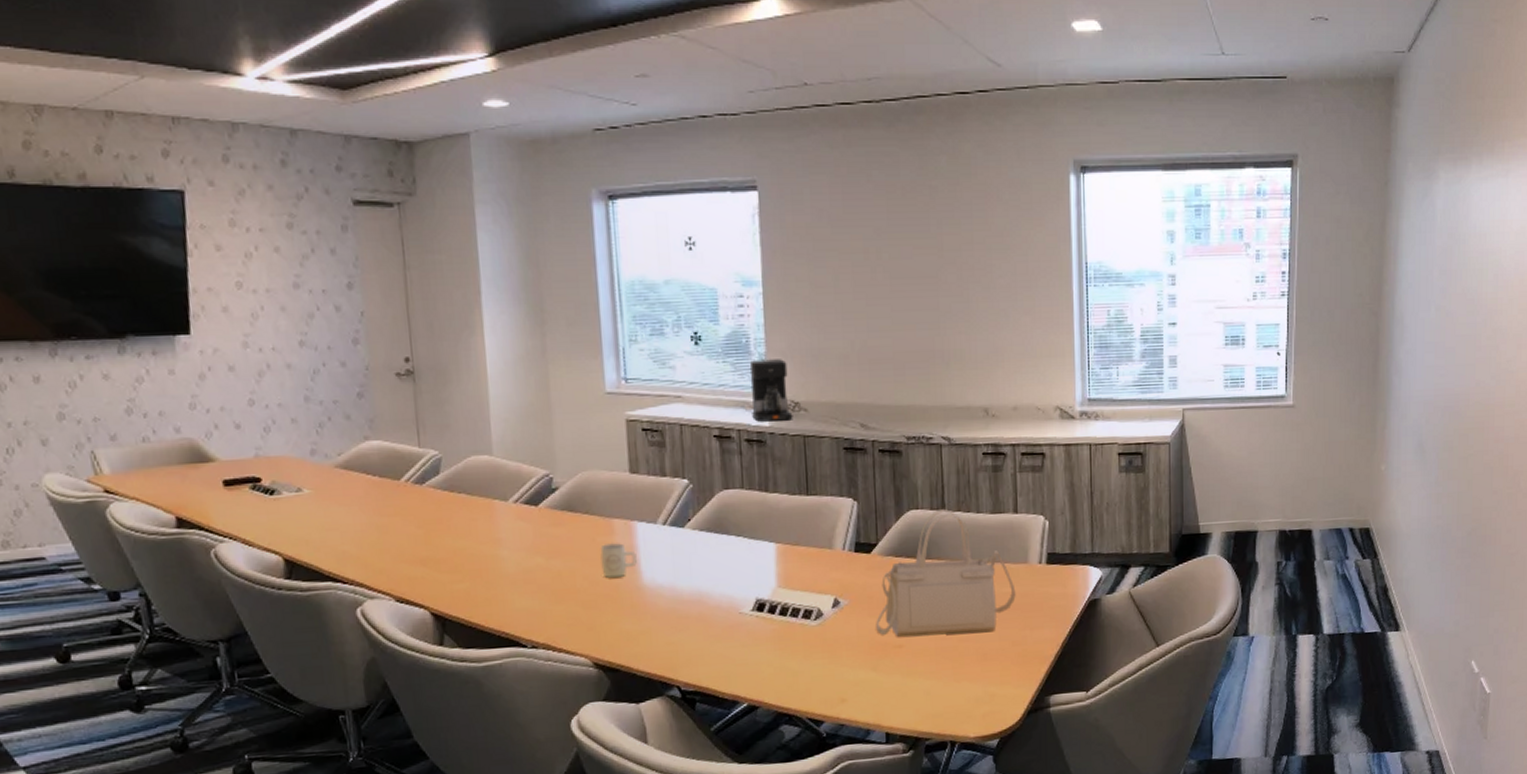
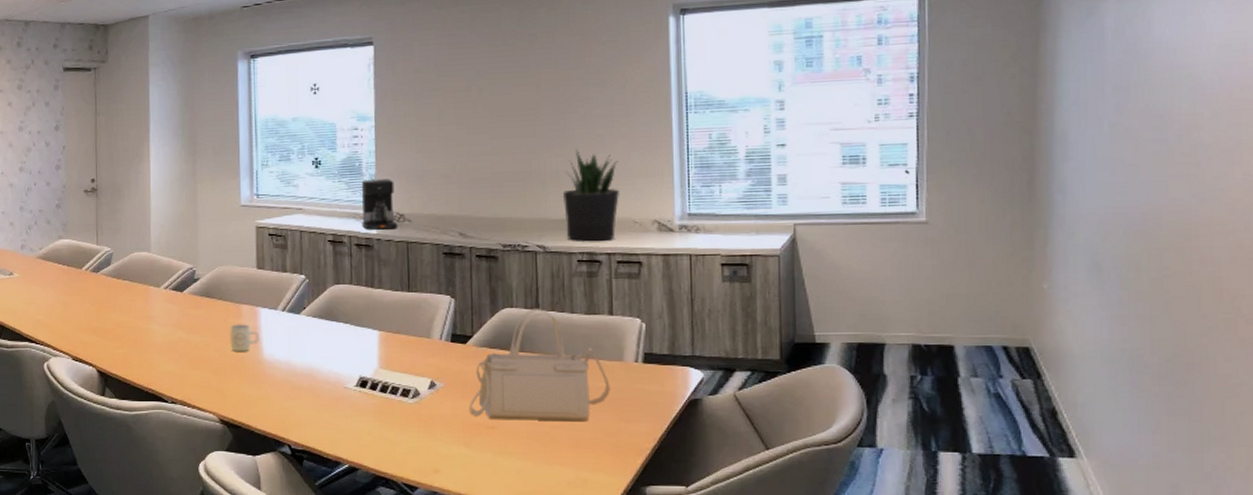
planter: none [966,325,1024,433] -> present [562,149,621,242]

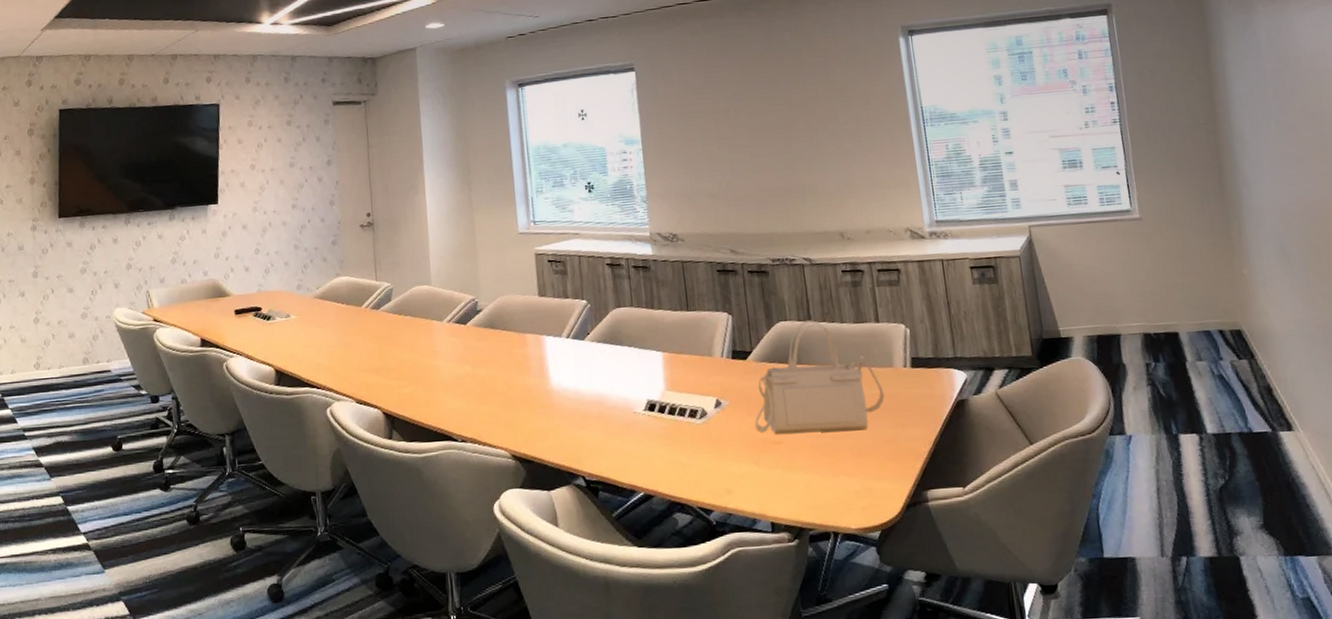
mug: present [230,324,259,351] -> none [516,354,546,383]
coffee maker: present [362,179,398,231] -> none [634,200,672,253]
planter: present [562,149,621,242] -> none [822,164,874,253]

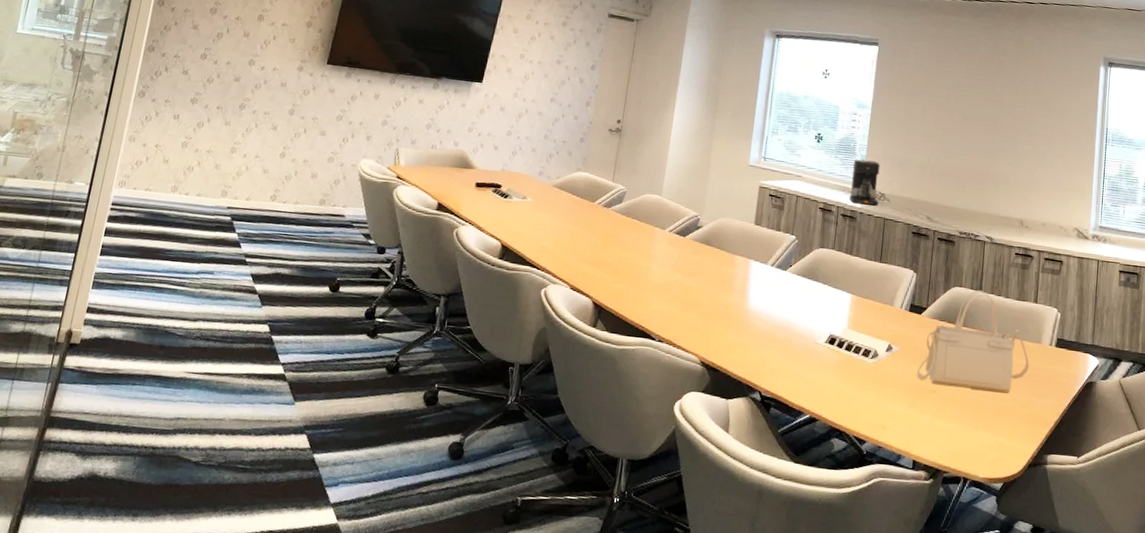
coffee maker: none [634,200,672,253] -> present [849,159,880,206]

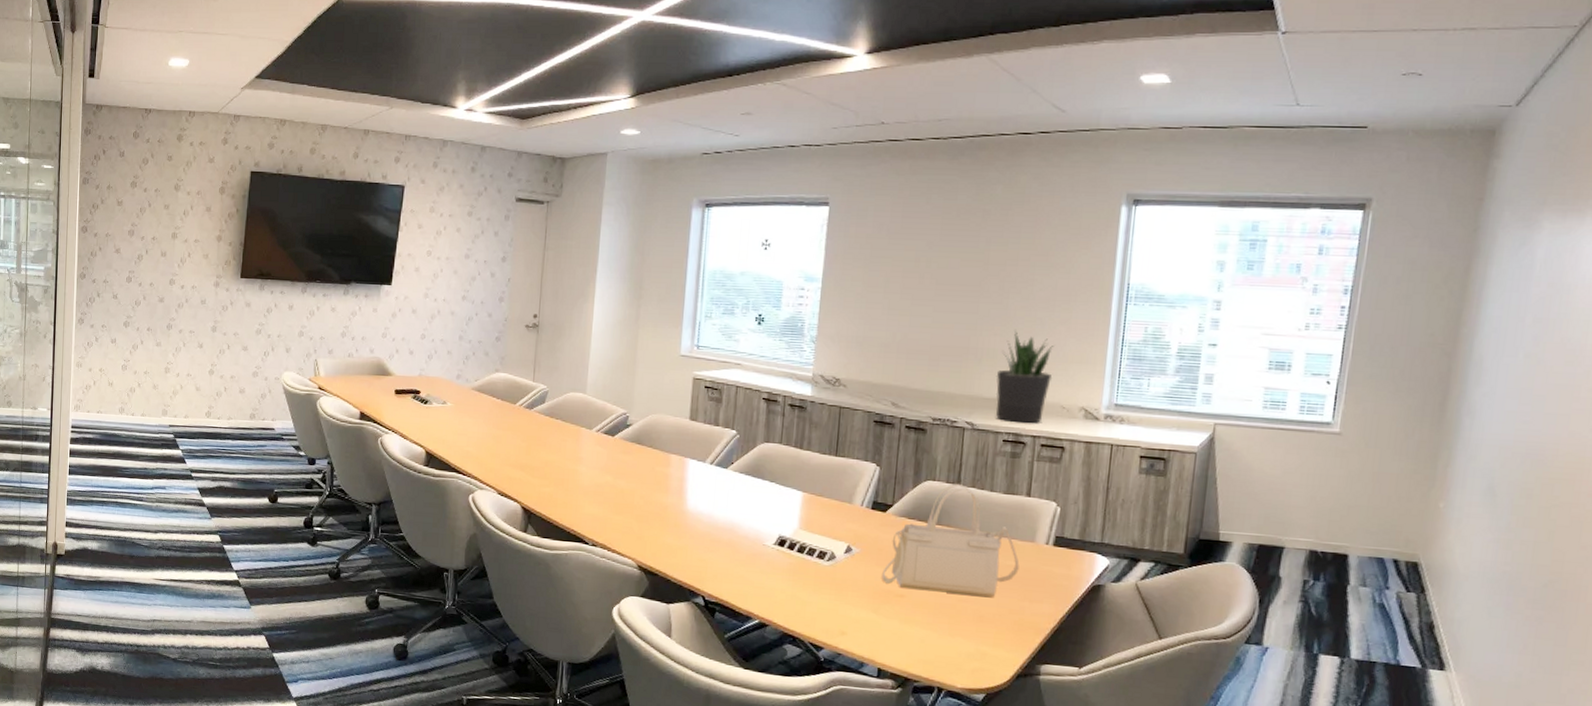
coffee maker: present [849,159,880,206] -> none [797,341,834,393]
planter: none [1009,160,1054,240] -> present [995,330,1054,423]

